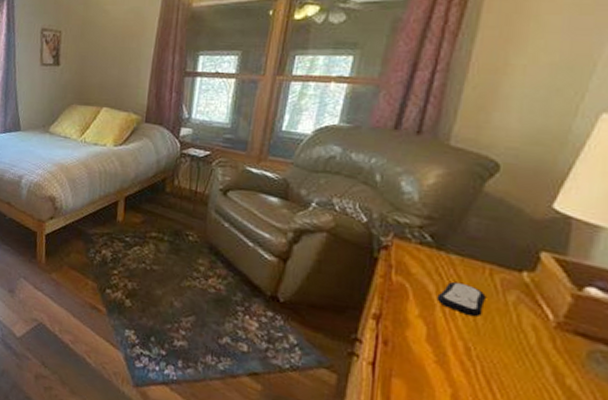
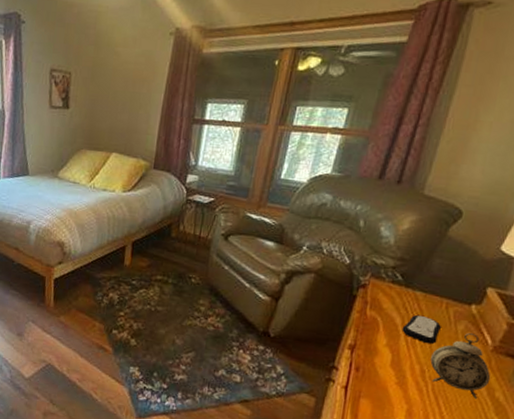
alarm clock: none [476,305,558,387] -> present [430,333,491,399]

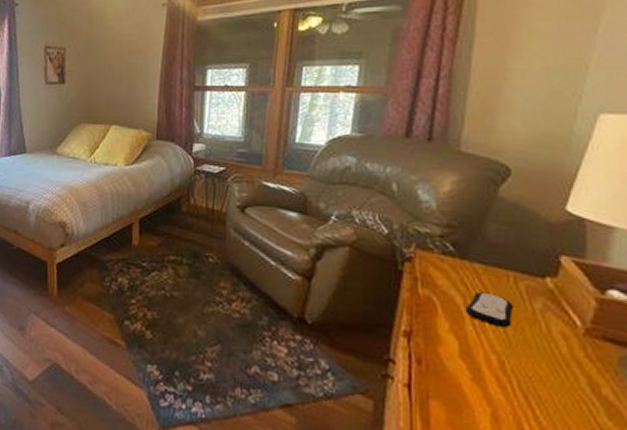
alarm clock: present [430,333,491,399] -> none [508,313,591,399]

